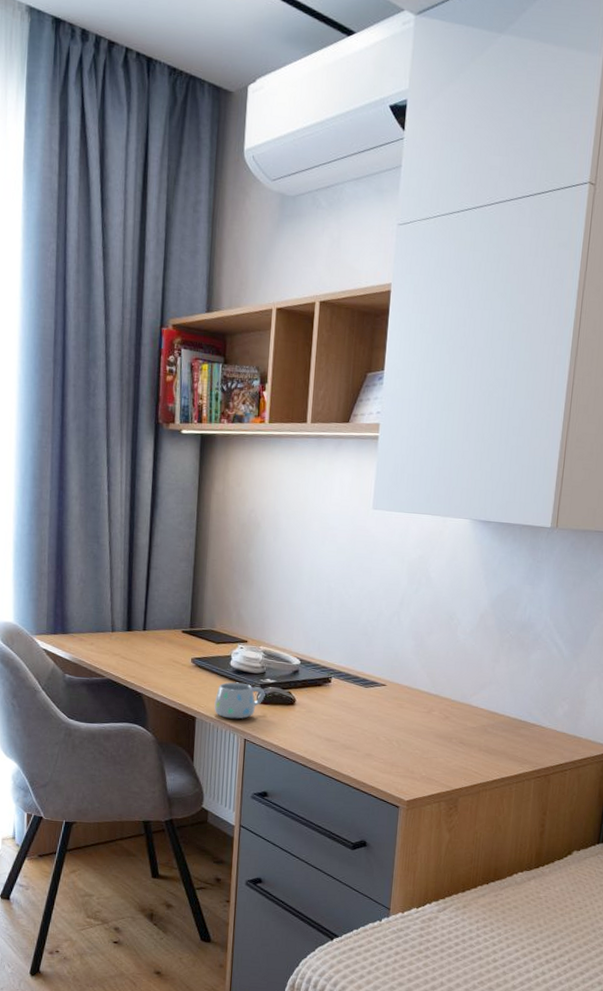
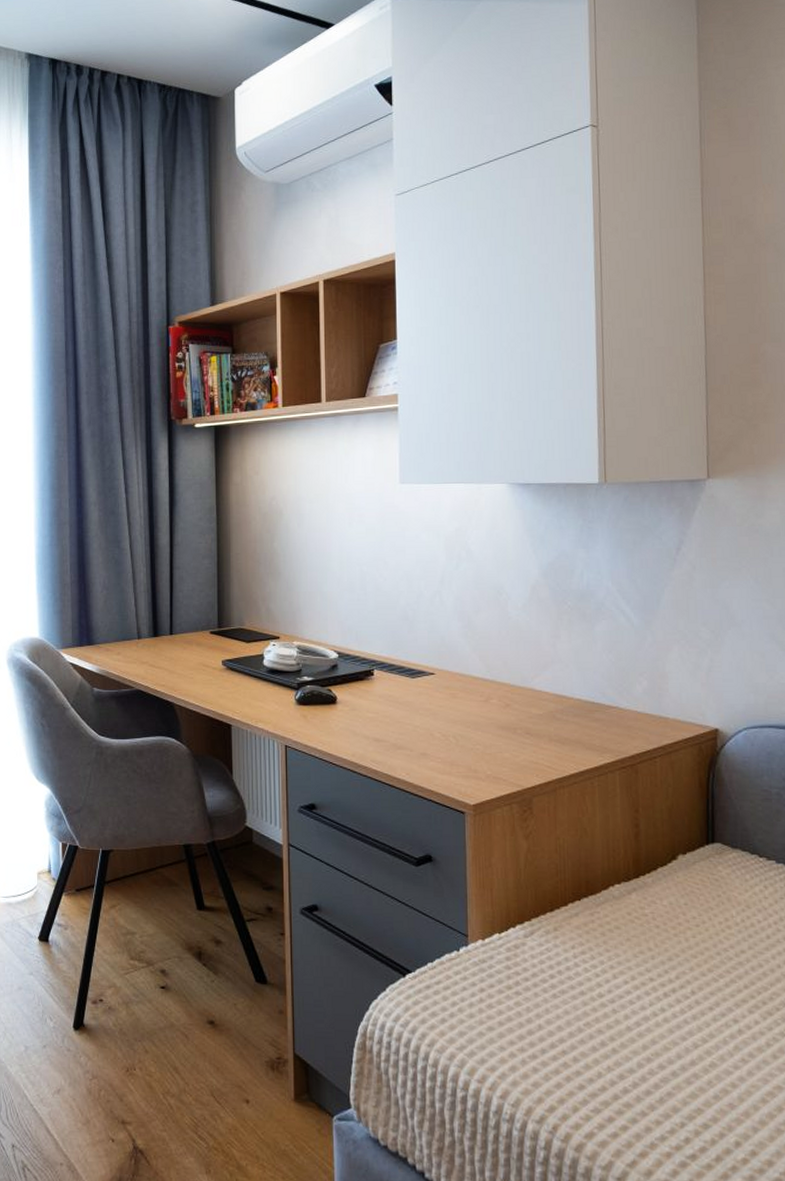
mug: present [214,682,265,719] -> none [250,683,303,724]

